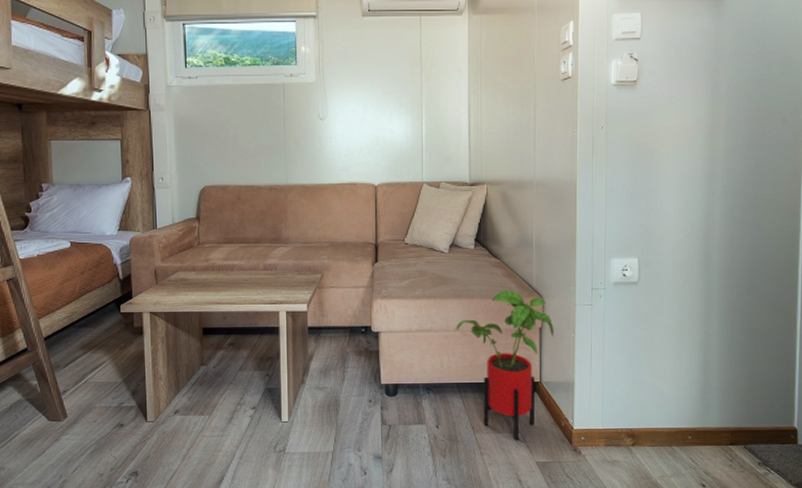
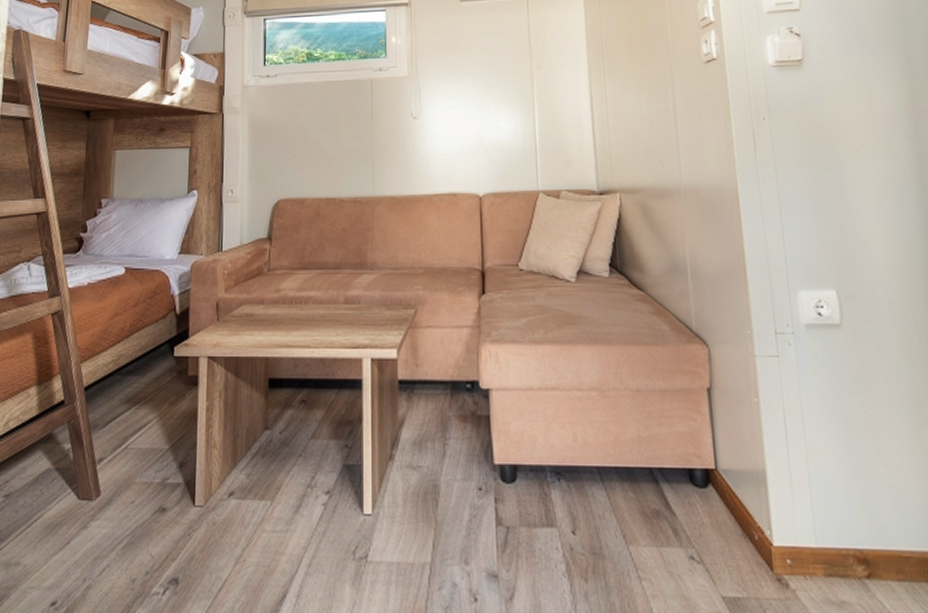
house plant: present [456,289,554,441] -> none [591,332,729,560]

